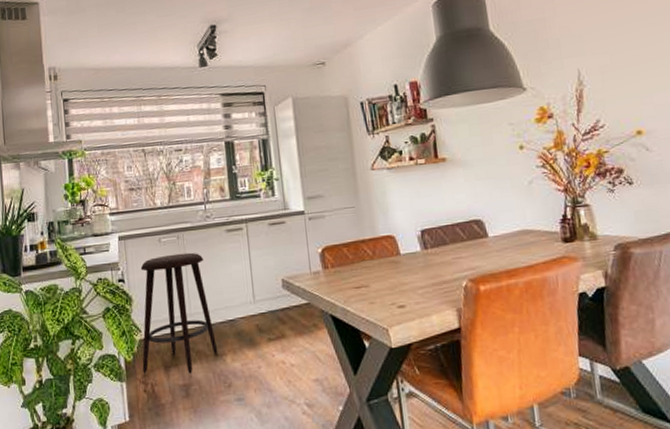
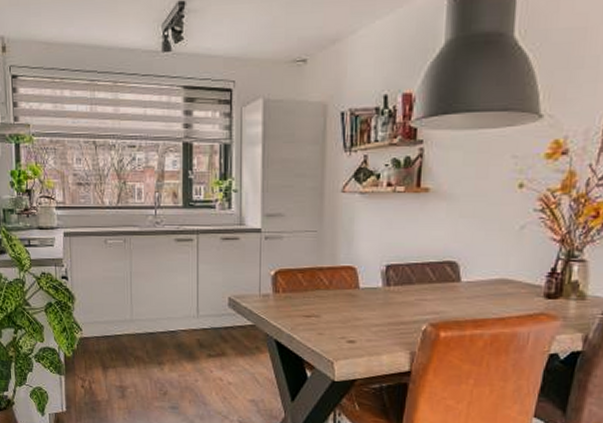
stool: present [140,252,218,374] -> none [81,257,157,377]

